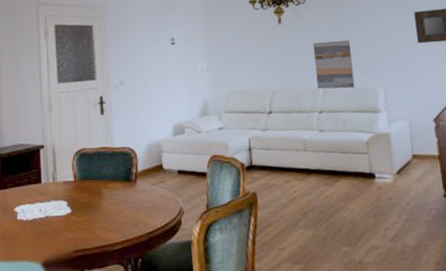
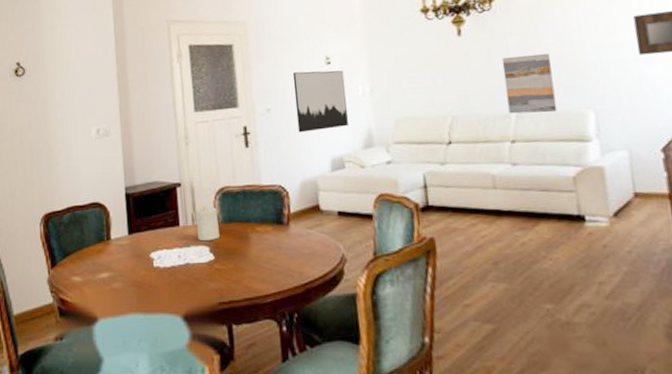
candle: none [56,163,76,197] -> present [196,204,219,242]
wall art: none [143,50,189,102] -> present [292,70,349,133]

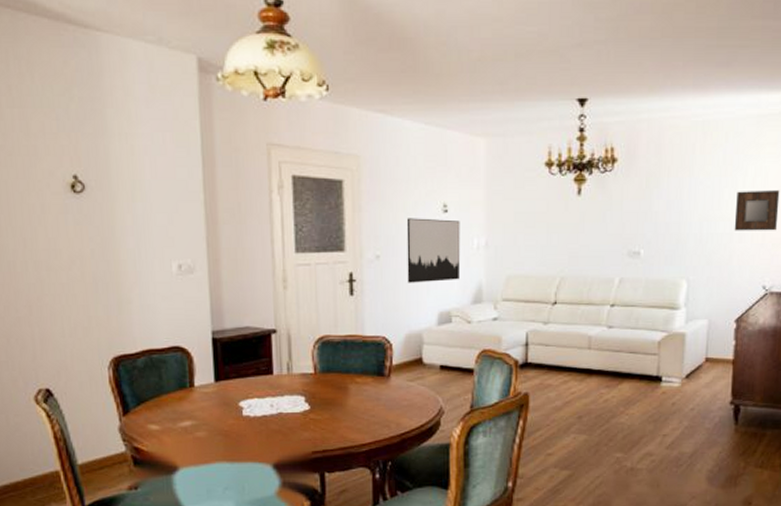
candle: present [196,204,219,242] -> none [292,352,316,391]
wall art: present [501,53,557,114] -> none [613,221,658,280]

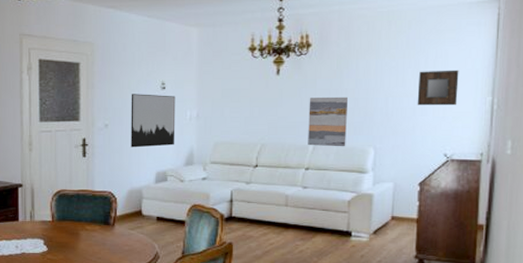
wall art: none [613,221,658,280] -> present [308,96,348,147]

